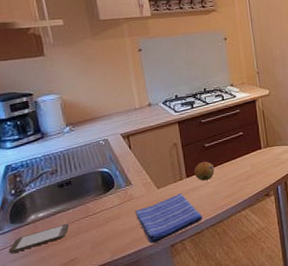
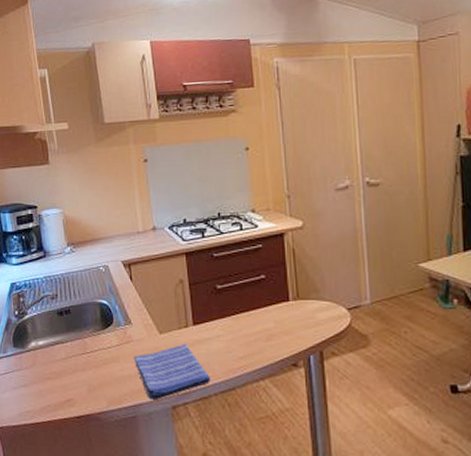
smartphone: present [8,223,70,253] -> none [11,357,67,380]
fruit: present [194,161,215,181] -> none [202,308,228,333]

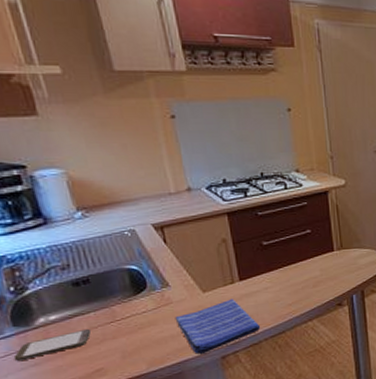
smartphone: none [11,357,67,380] -> present [13,328,92,361]

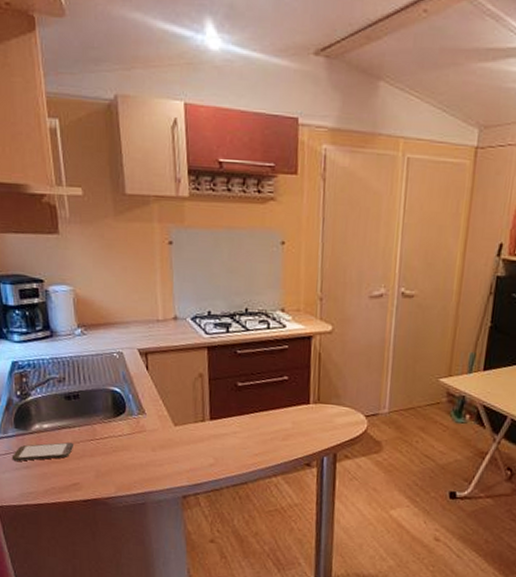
dish towel: present [175,298,261,355] -> none [146,437,224,490]

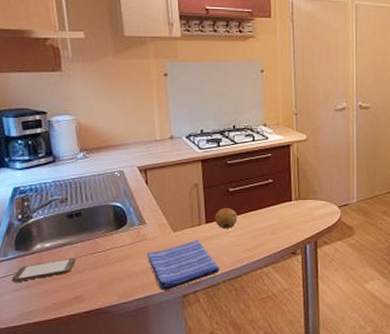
dish towel: none [146,437,224,490] -> present [147,240,221,291]
fruit: none [220,405,246,429] -> present [215,208,238,229]

